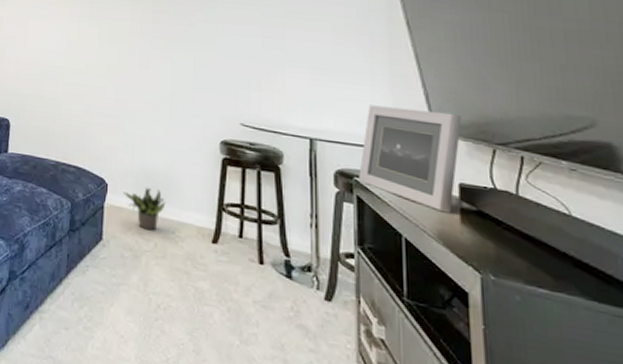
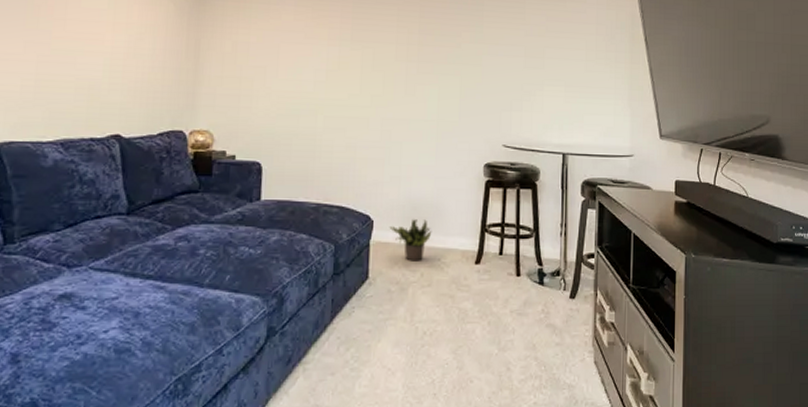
picture frame: present [359,105,462,213] -> none [601,117,681,207]

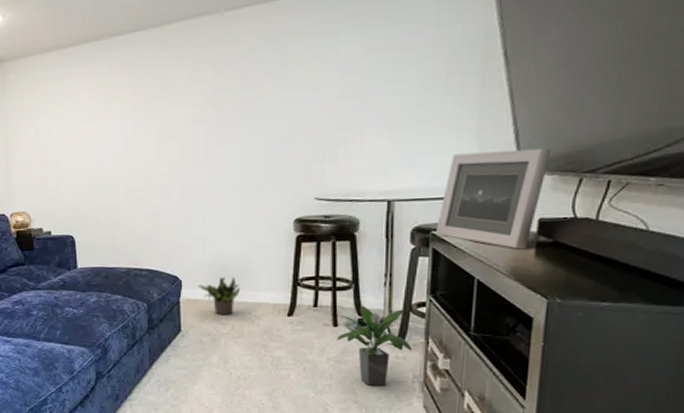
potted plant: none [520,254,583,342] -> present [337,305,412,387]
picture frame: none [601,117,681,207] -> present [436,148,552,250]

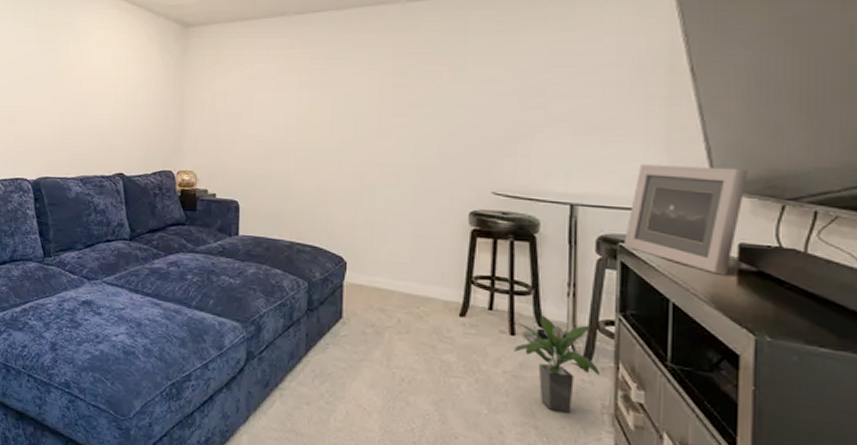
potted plant: present [197,277,241,316] -> none [363,264,410,307]

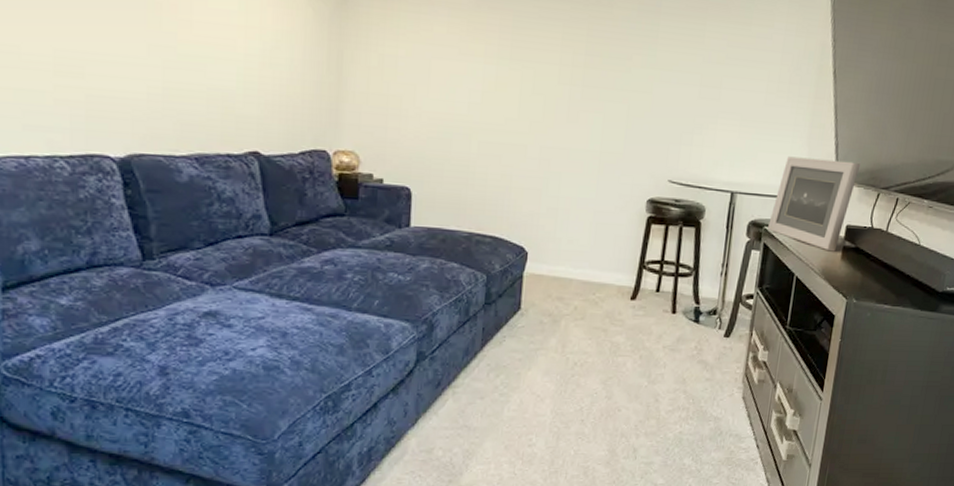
potted plant: present [515,314,599,414] -> none [674,293,738,377]

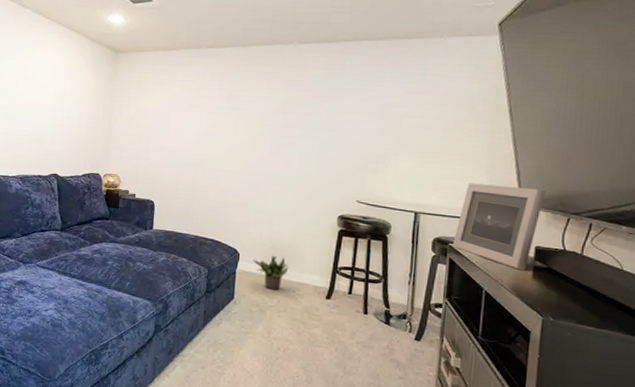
potted plant: none [544,253,588,295] -> present [252,256,289,291]

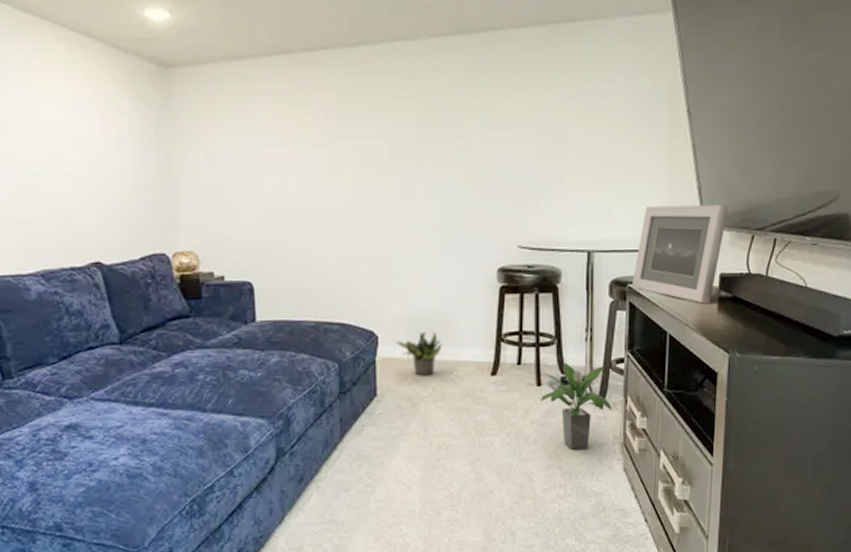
potted plant: none [366,298,429,376] -> present [541,362,612,451]

